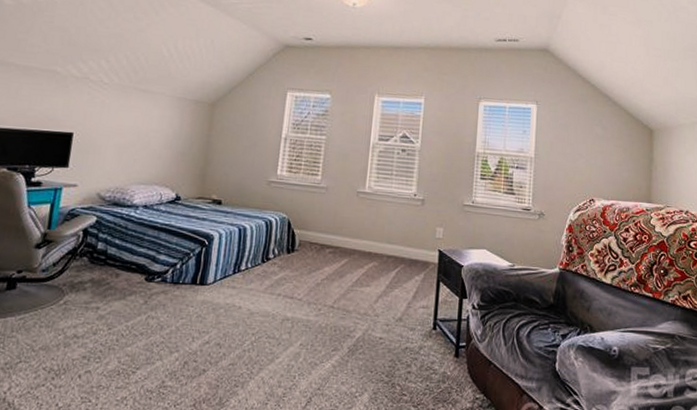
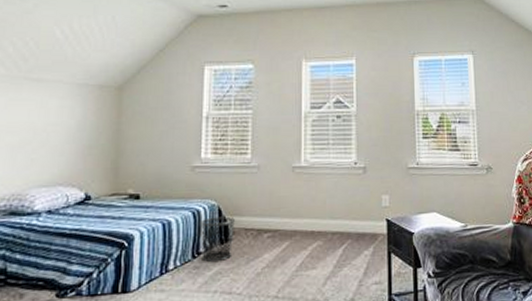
waste bin: none [270,228,302,268] -> present [199,216,235,262]

